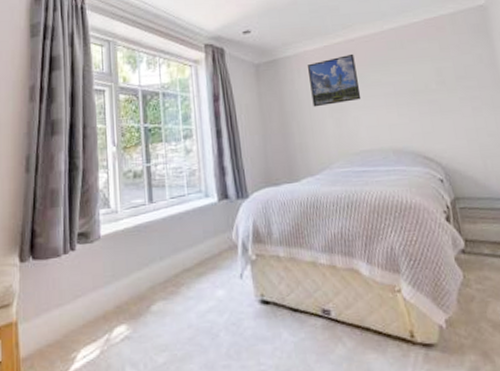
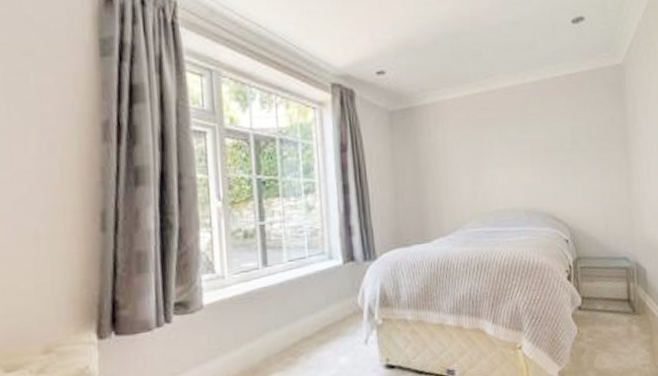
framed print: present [308,53,361,107] -> none [446,106,498,163]

